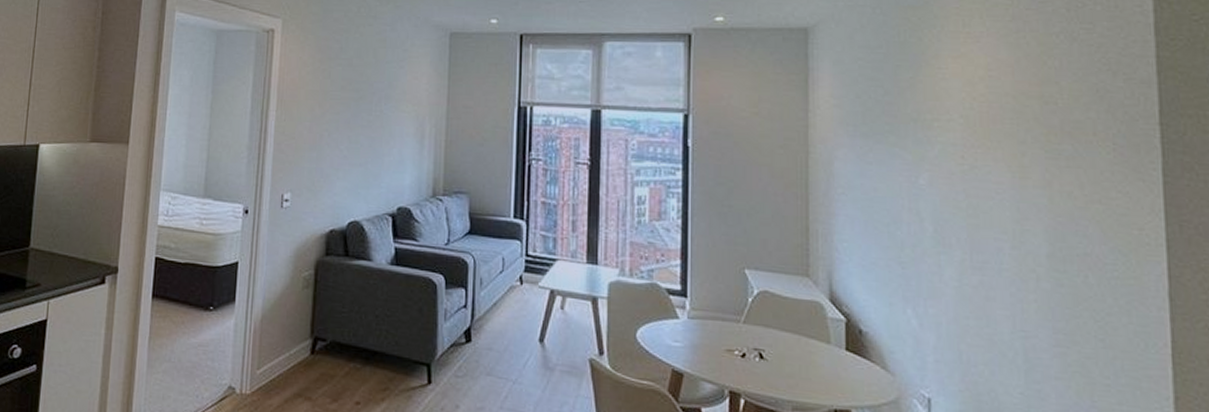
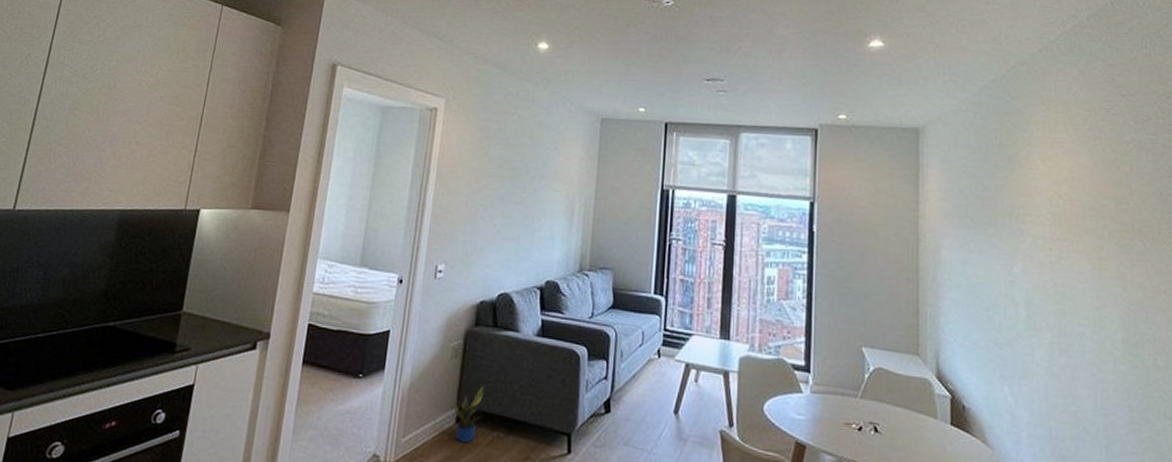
potted plant: none [309,315,339,374] -> present [454,385,485,443]

